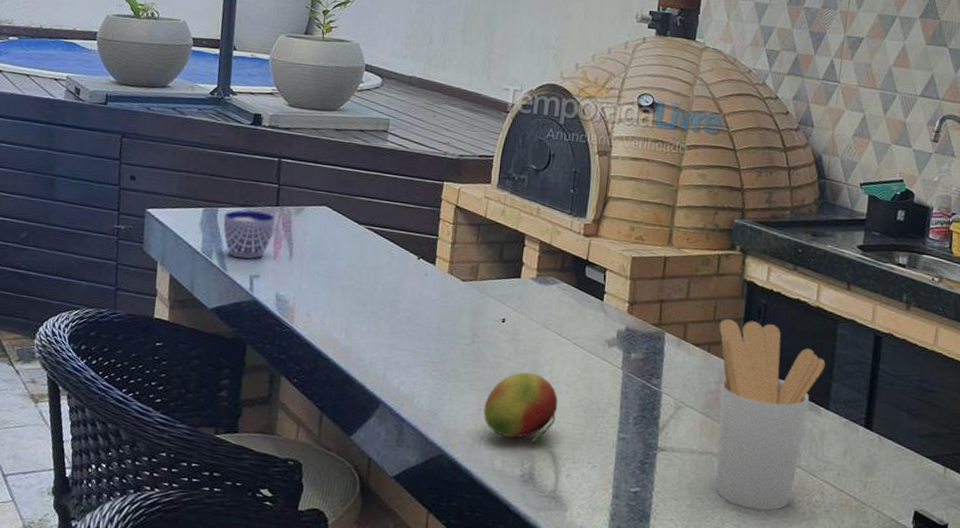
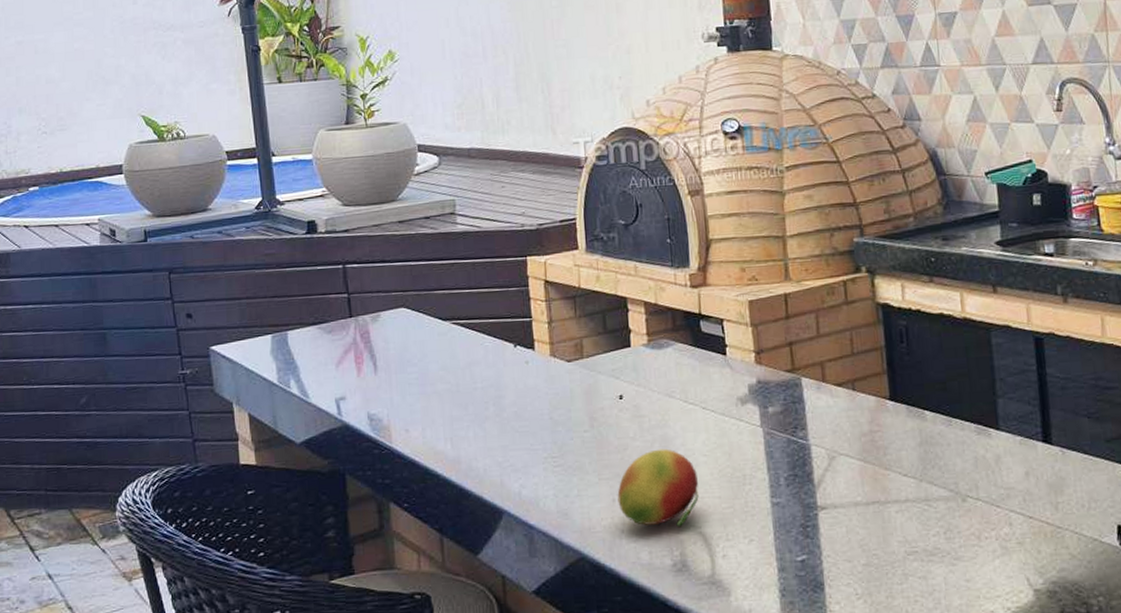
cup: present [223,210,275,259] -> none [295,326,352,383]
utensil holder: present [715,318,826,511] -> none [859,346,986,556]

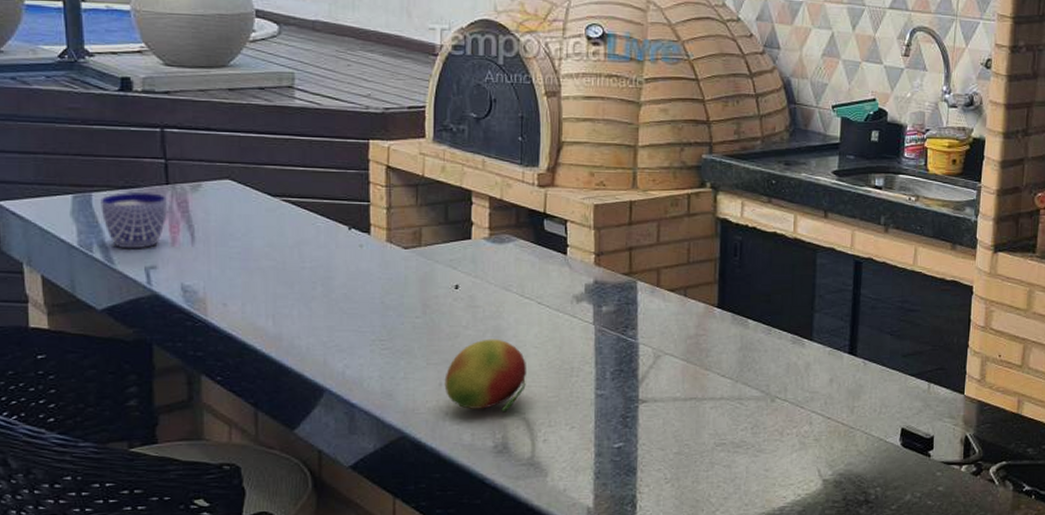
cup: none [295,326,352,383] -> present [100,191,167,249]

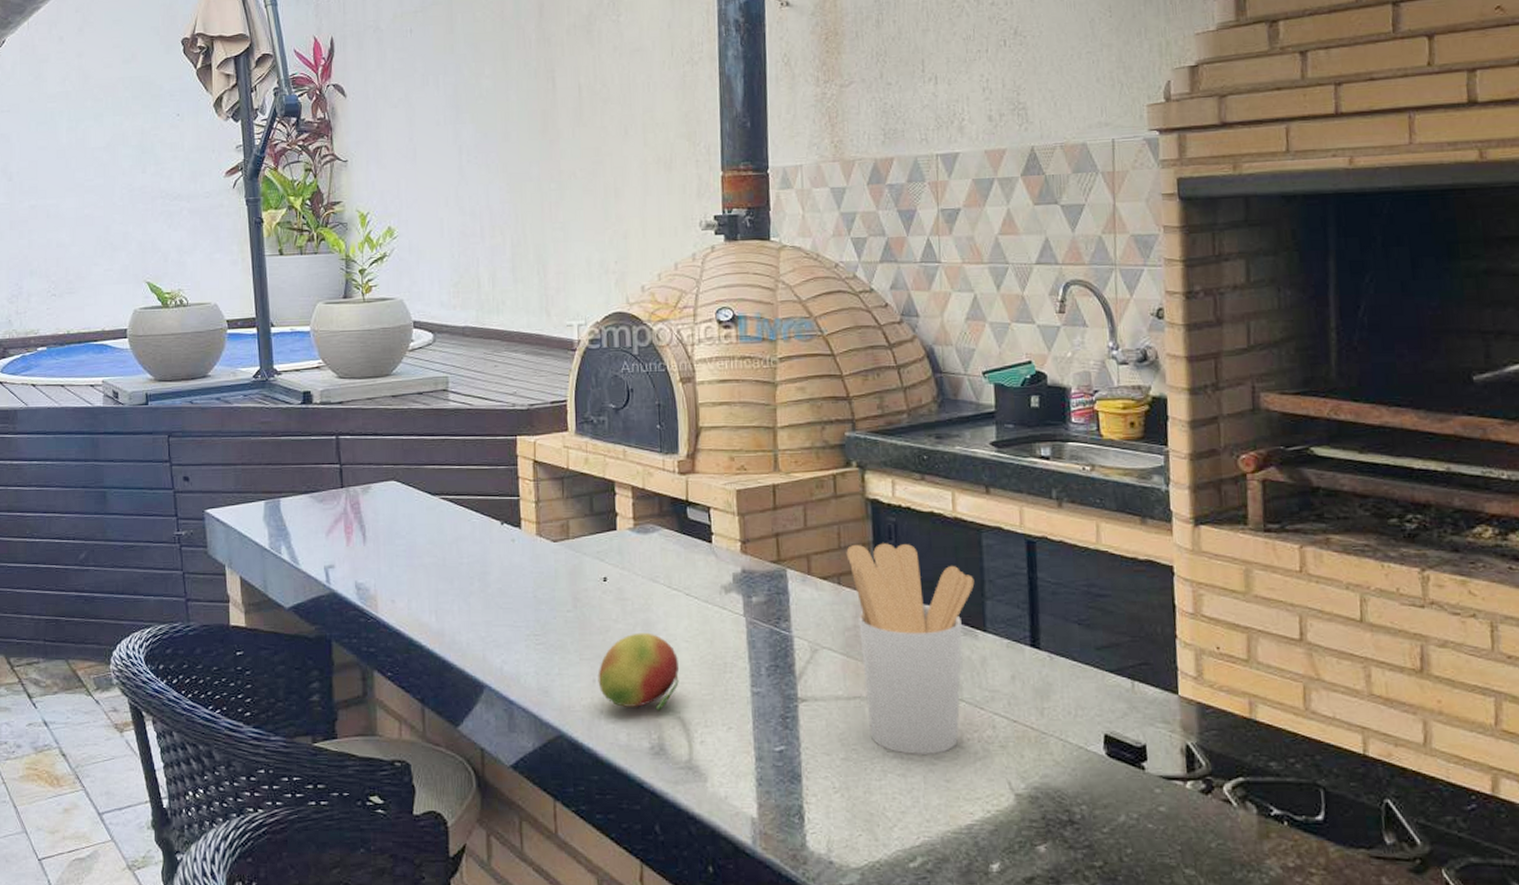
cup: present [100,191,167,249] -> none [287,495,342,550]
utensil holder: none [694,259,807,448] -> present [846,543,975,754]

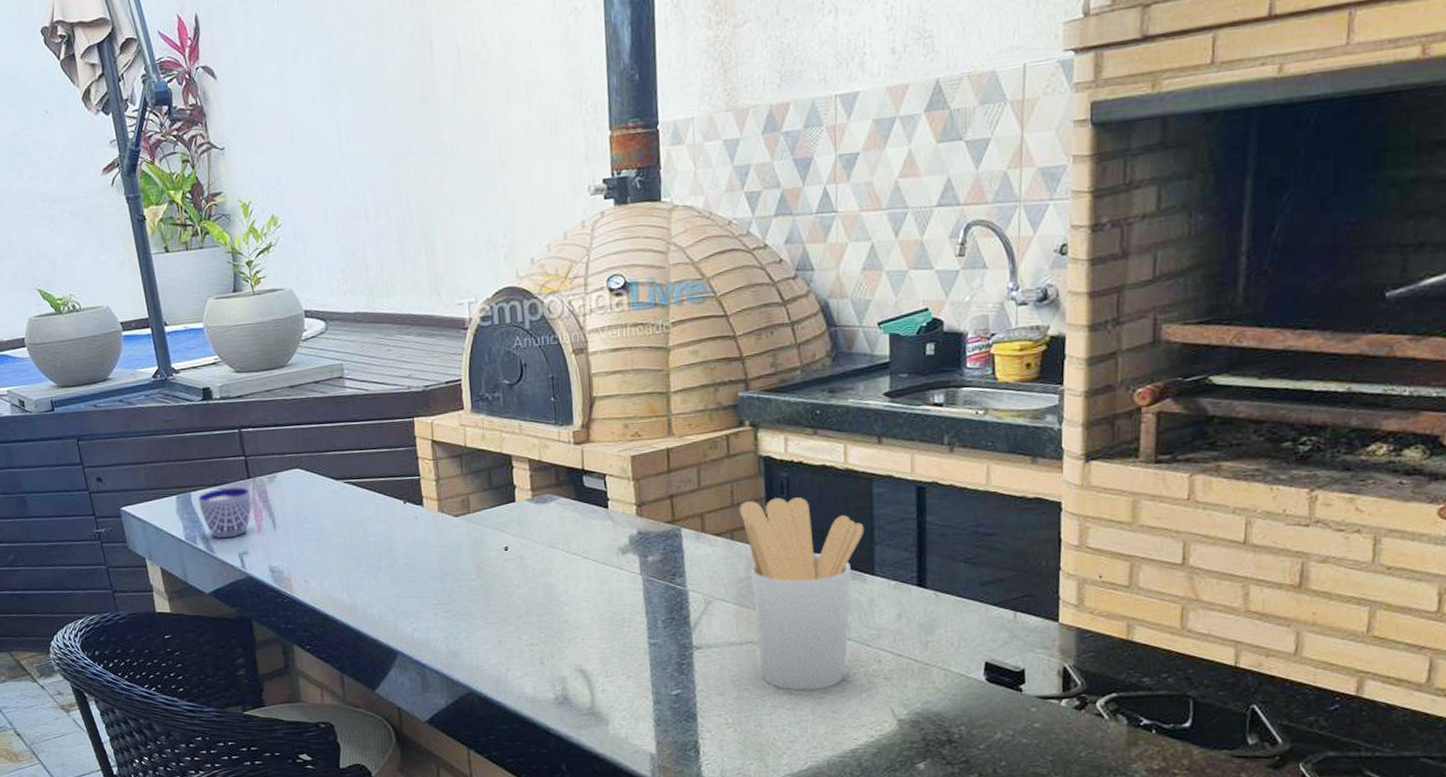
cup: none [287,495,342,550] -> present [198,486,252,539]
fruit: present [598,632,680,711] -> none [503,595,580,666]

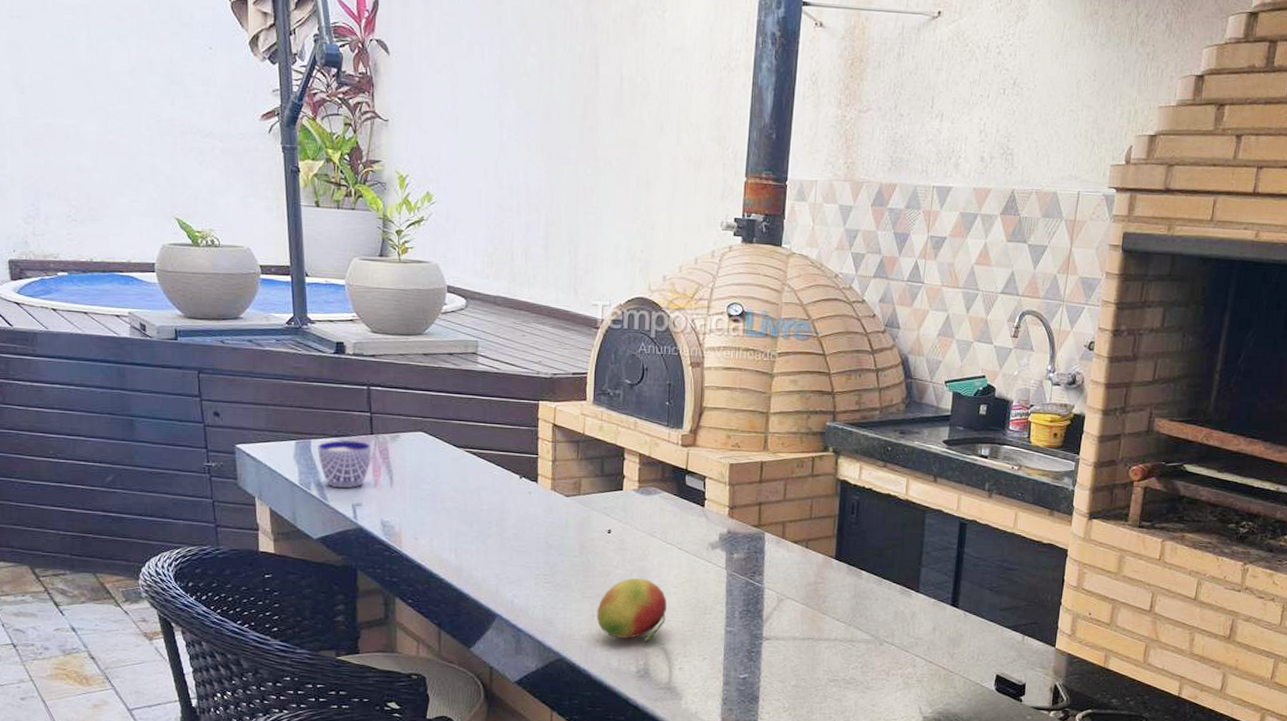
fruit: none [503,595,580,666] -> present [596,578,667,643]
utensil holder: present [739,497,865,690] -> none [815,516,915,685]

